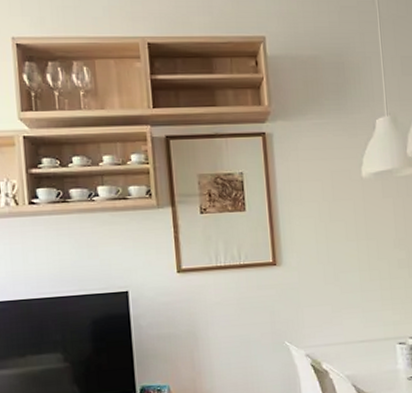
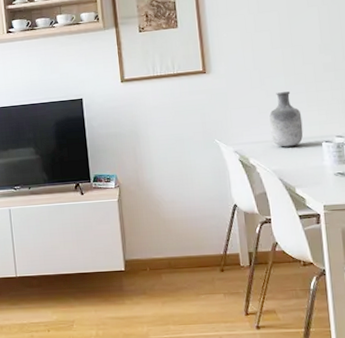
vase: none [343,288,378,350] -> present [269,91,304,147]

